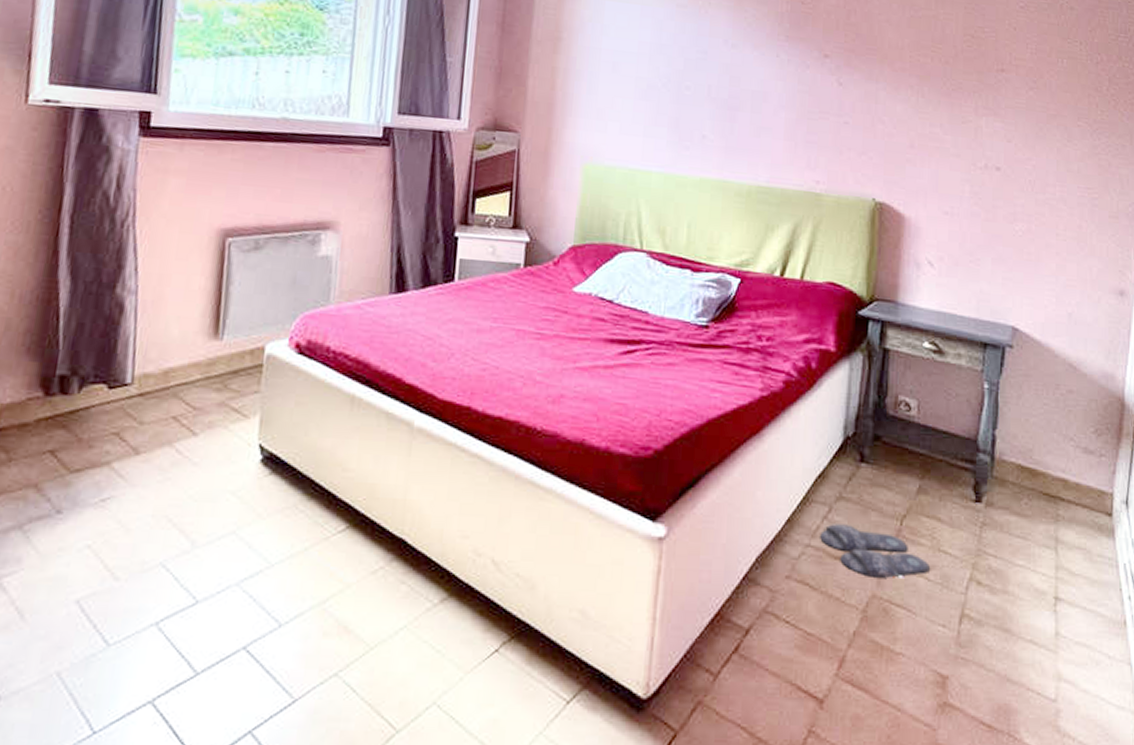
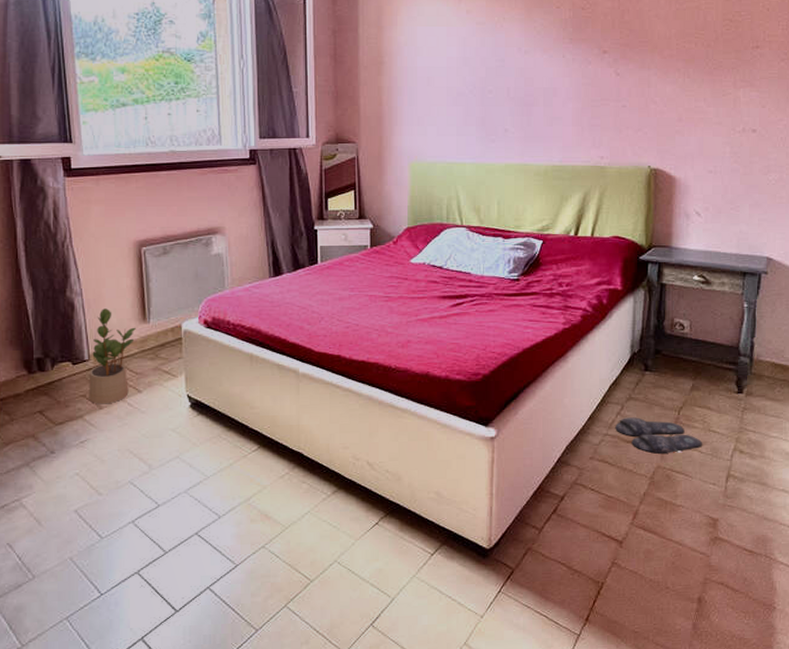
potted plant: none [123,315,203,449] -> present [89,308,136,404]

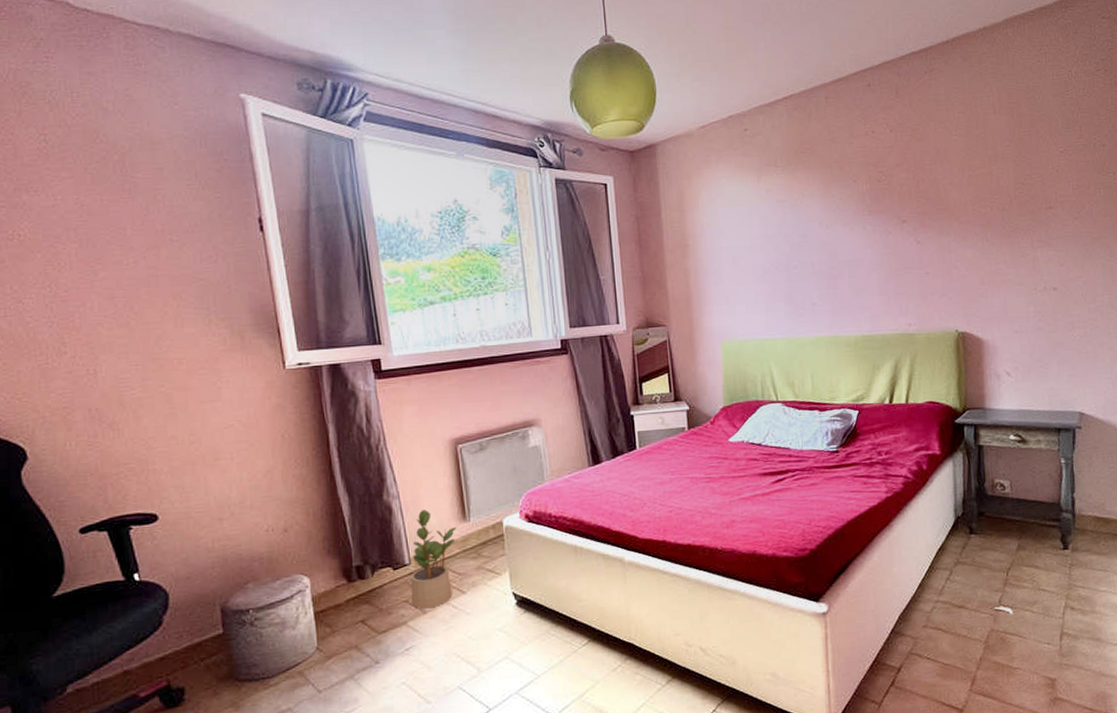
slippers: present [615,417,702,454] -> none [946,581,1033,617]

